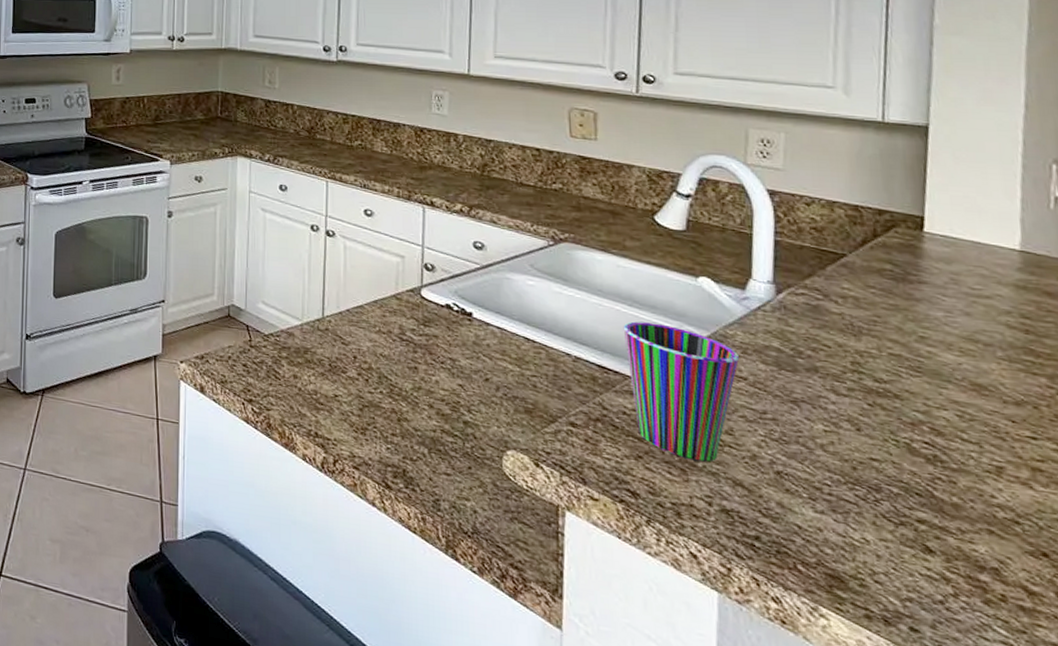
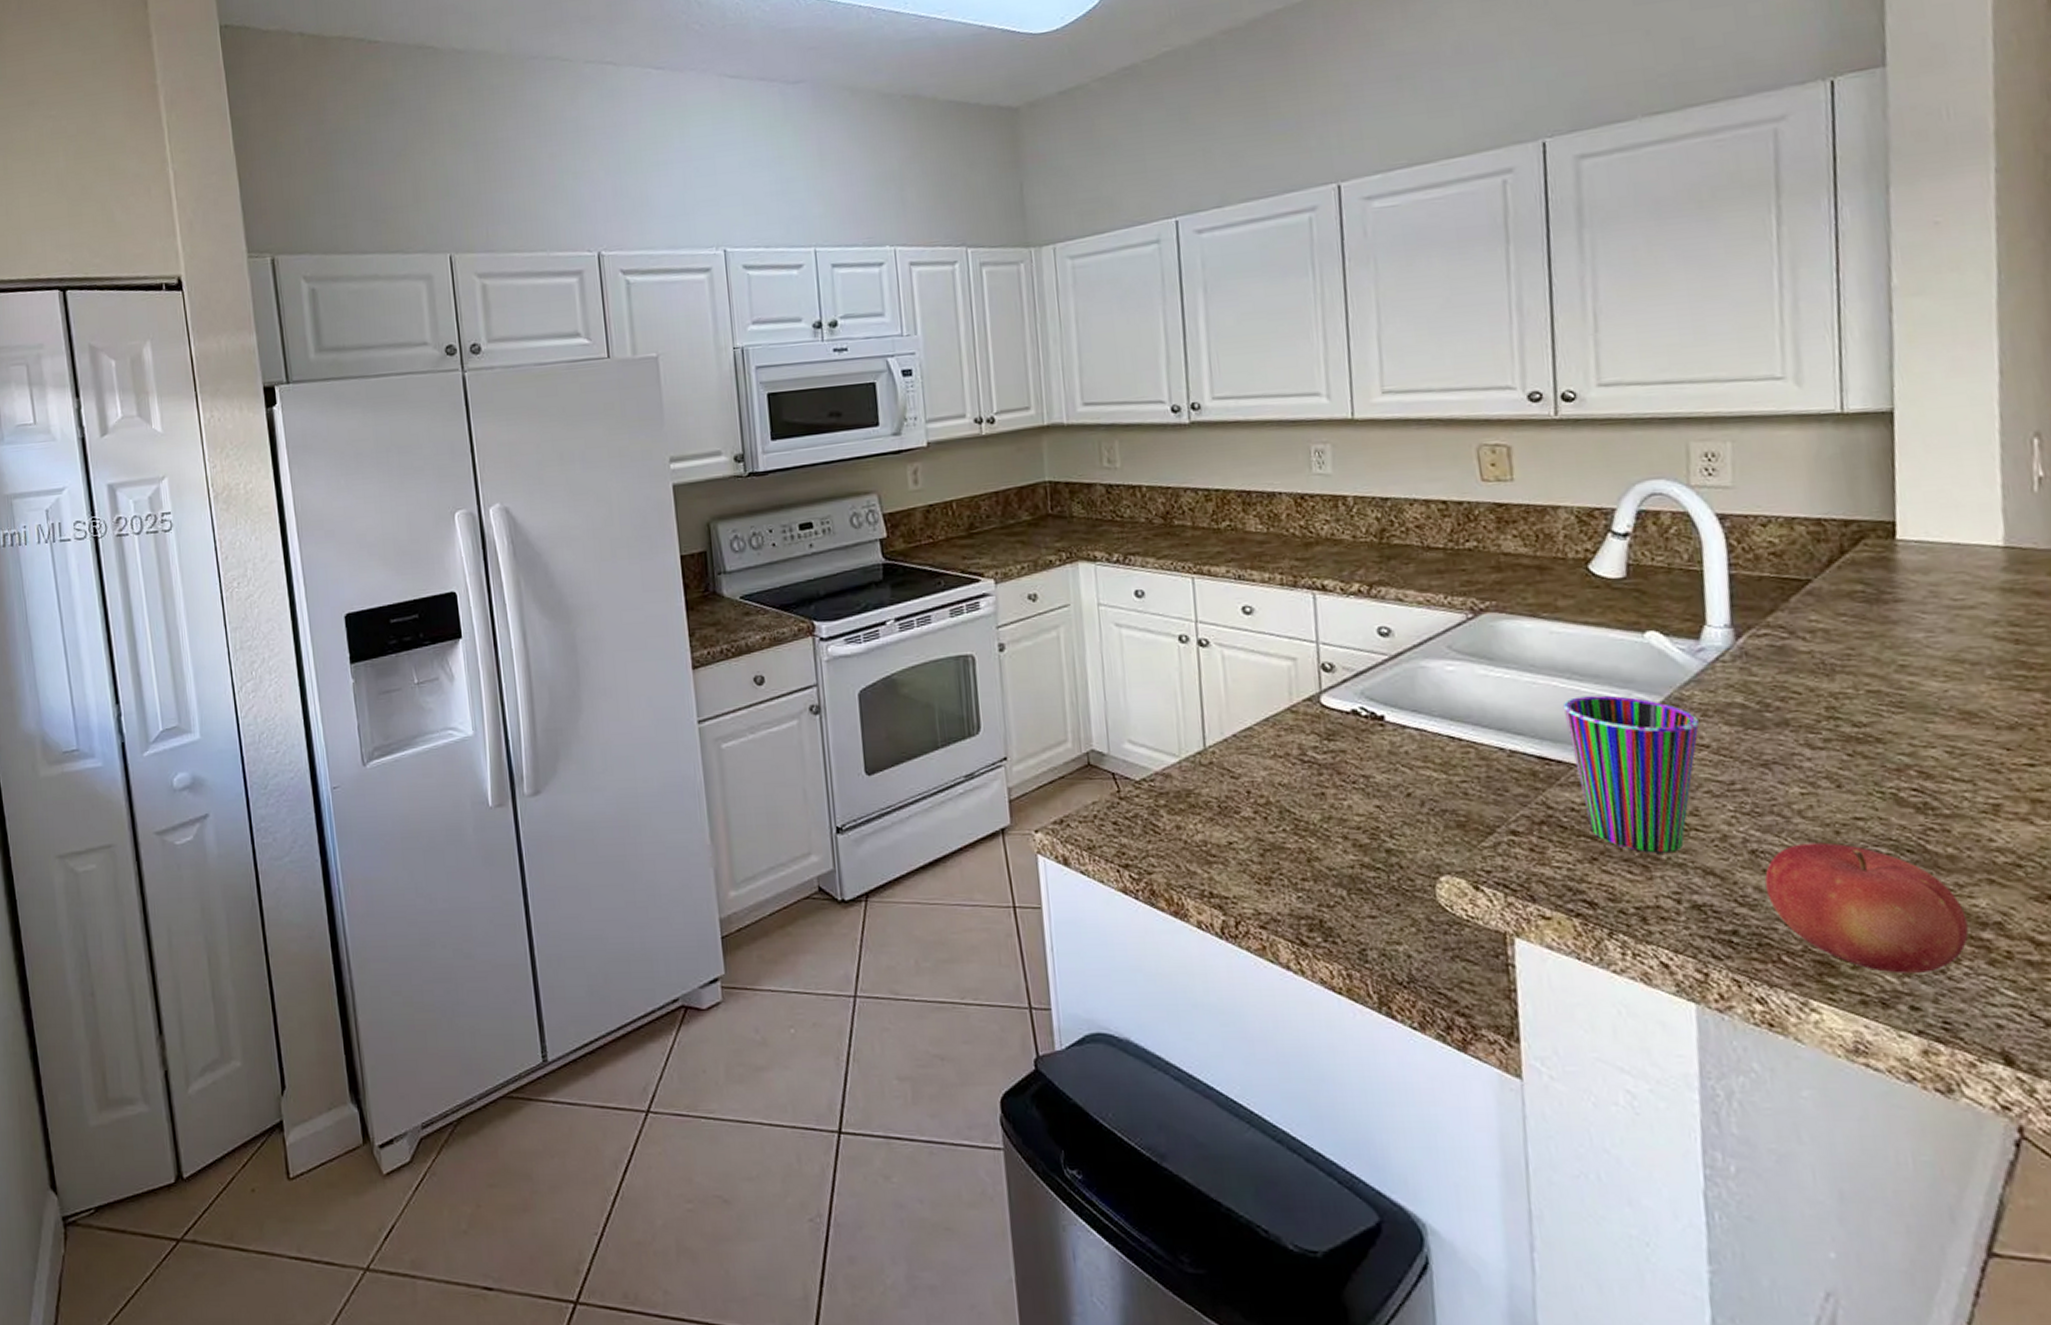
fruit: none [787,472,967,601] -> present [1765,842,1969,974]

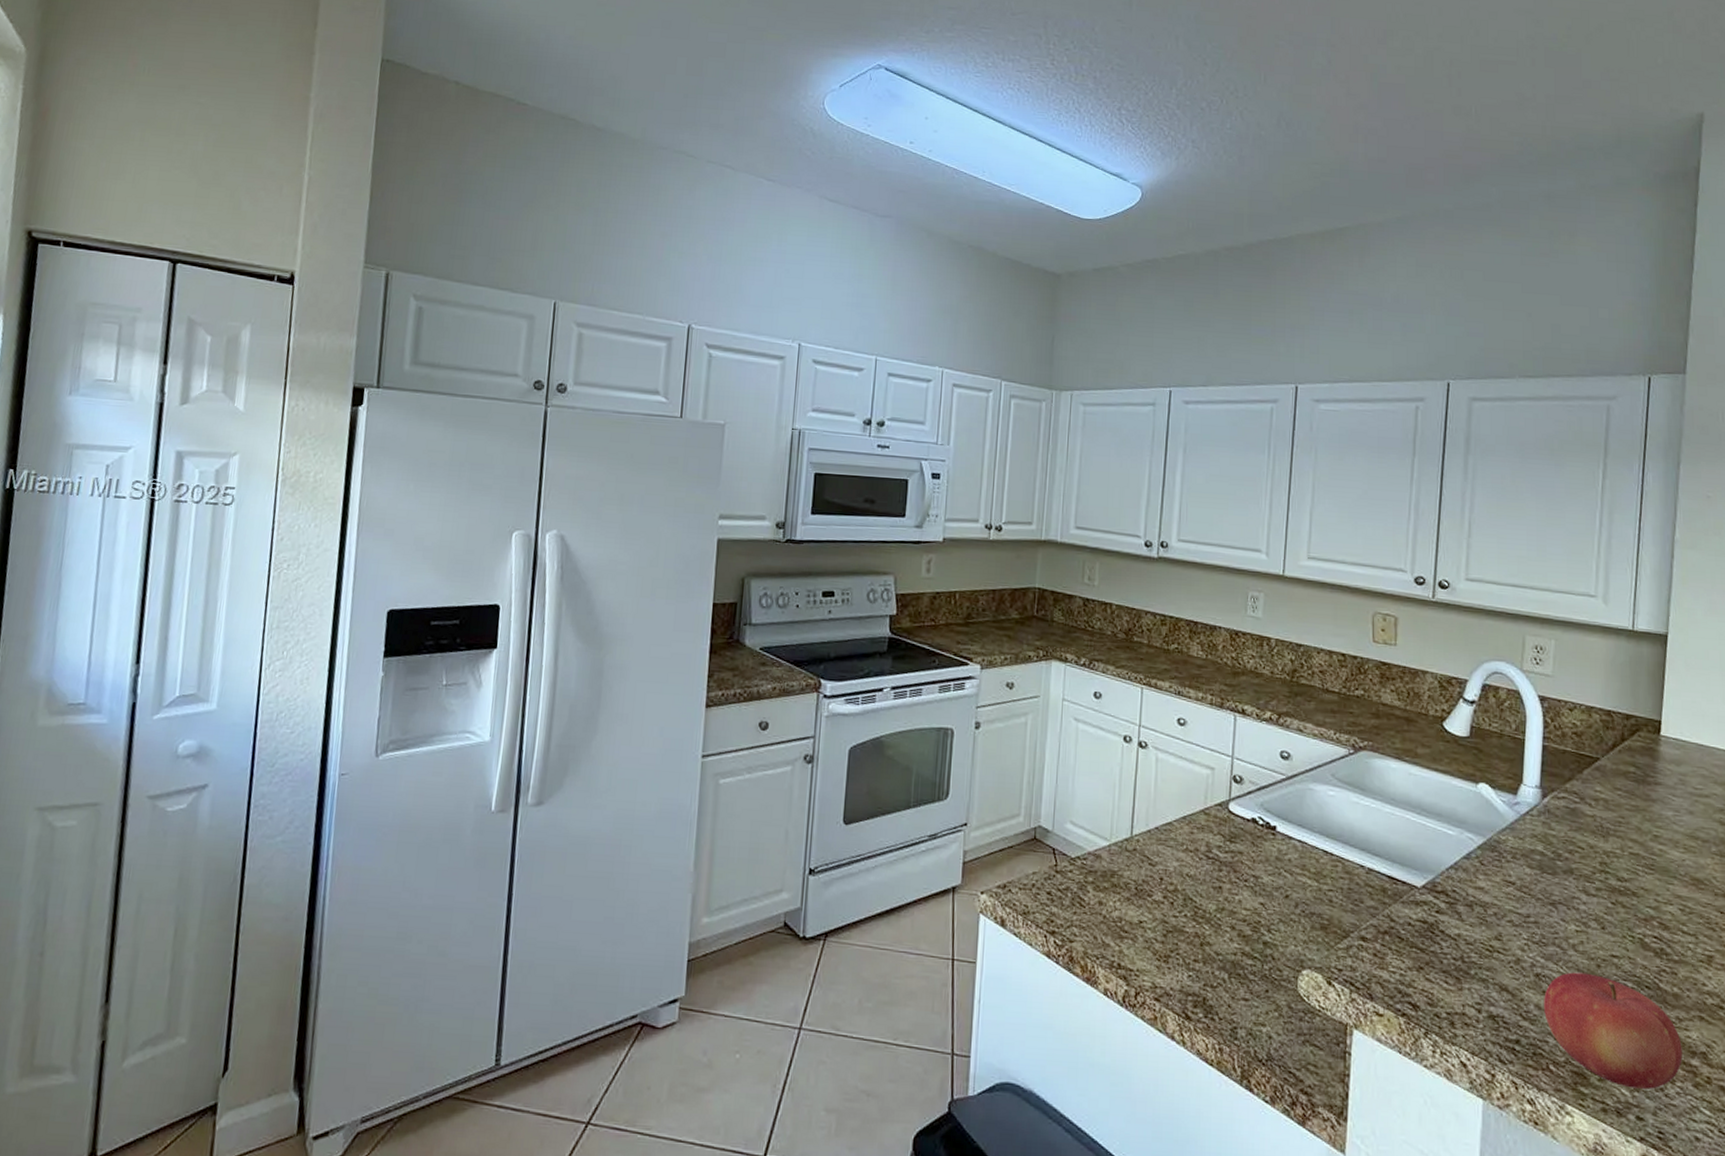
cup: present [1562,695,1700,853] -> none [1412,830,1510,969]

